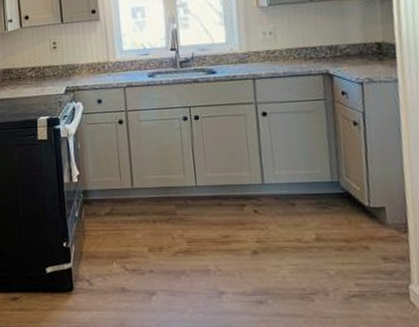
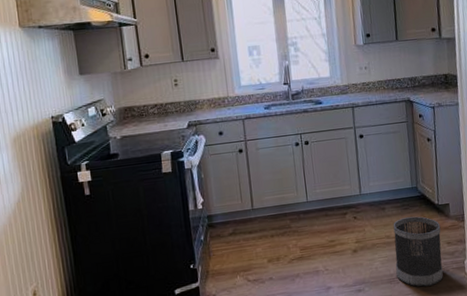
wastebasket: none [306,218,377,311] -> present [393,216,443,287]

